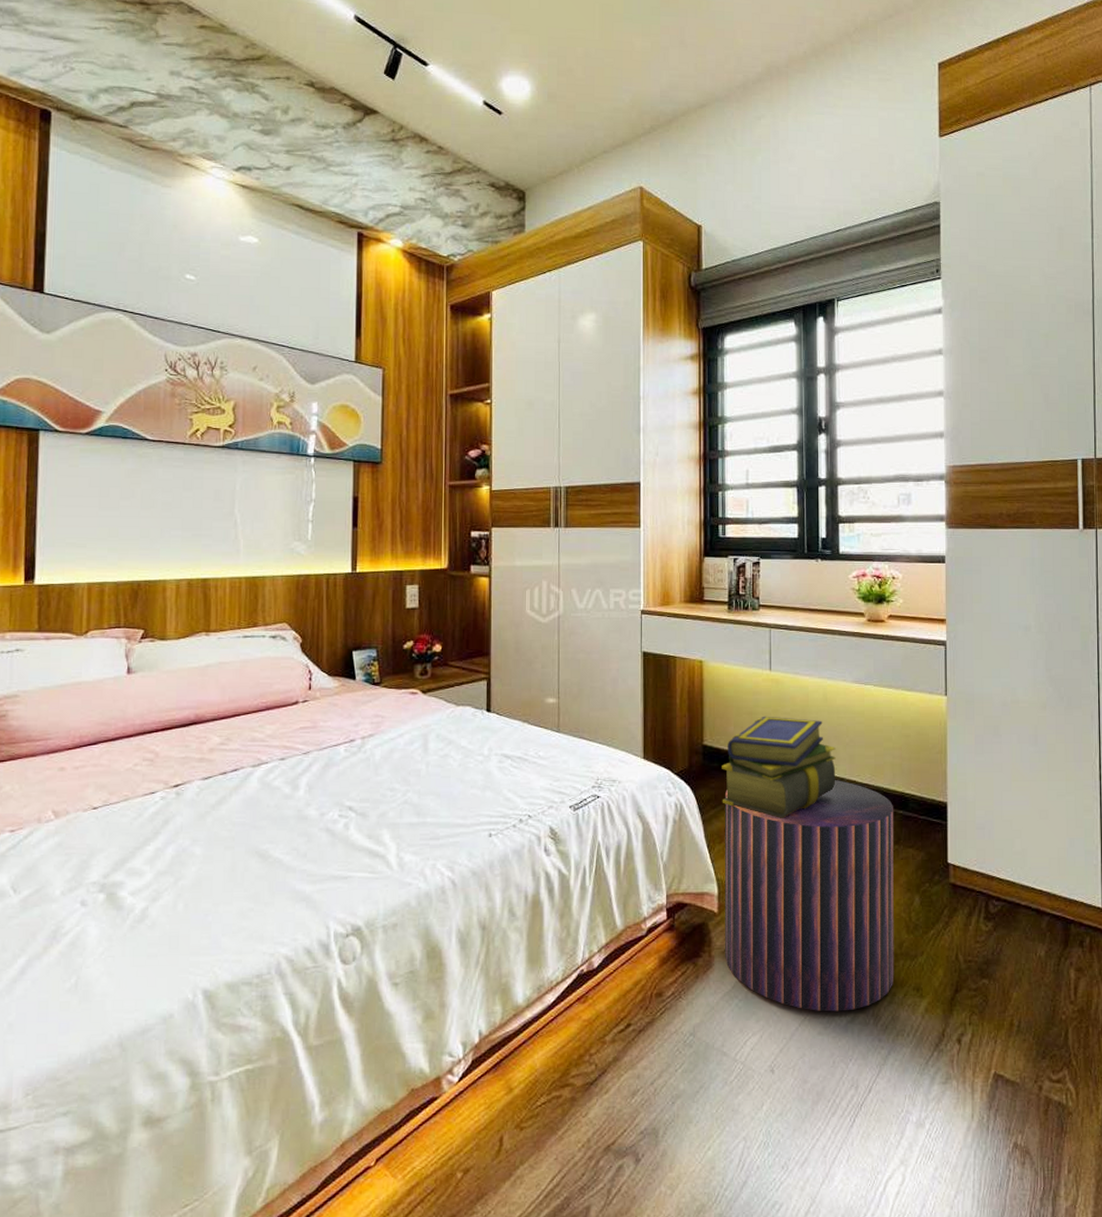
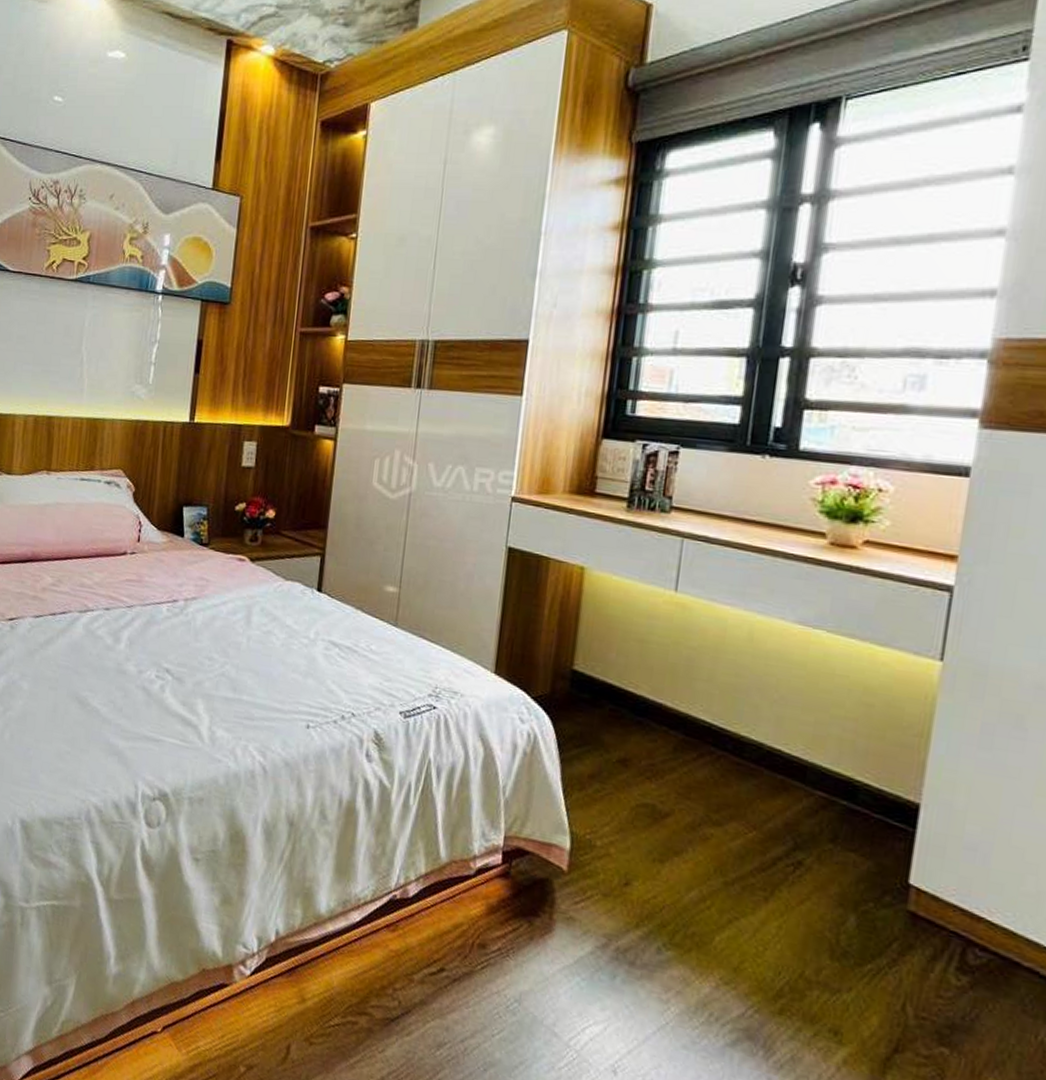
stack of books: present [722,716,836,818] -> none [588,646,757,778]
pouf: present [725,780,894,1012] -> none [569,729,833,1034]

